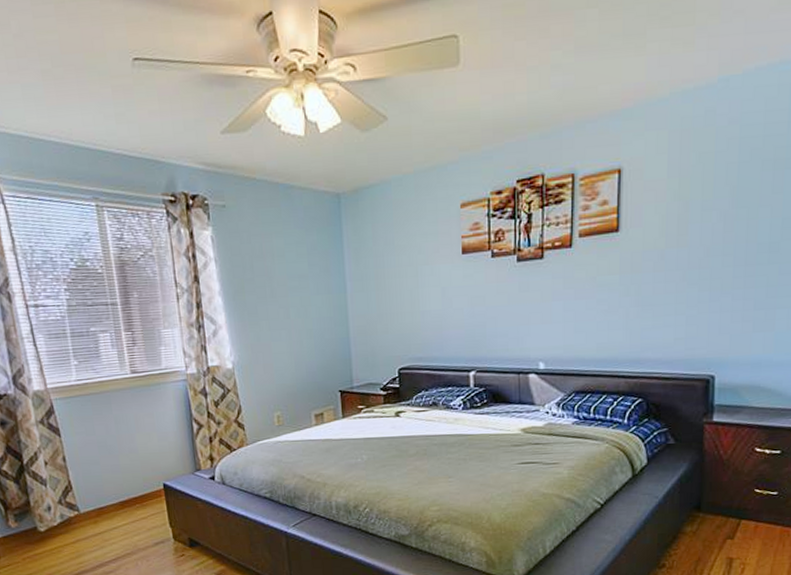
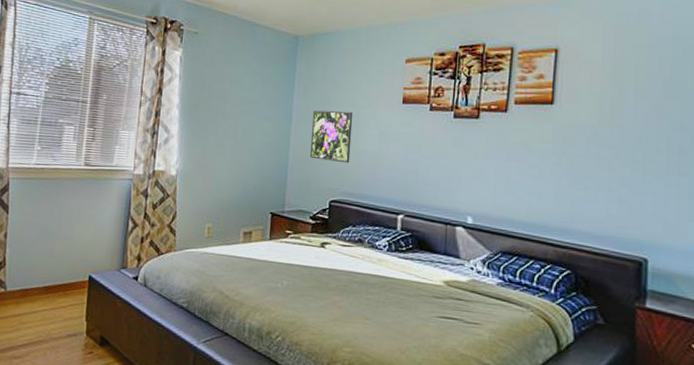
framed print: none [368,271,414,328] -> present [310,110,353,164]

